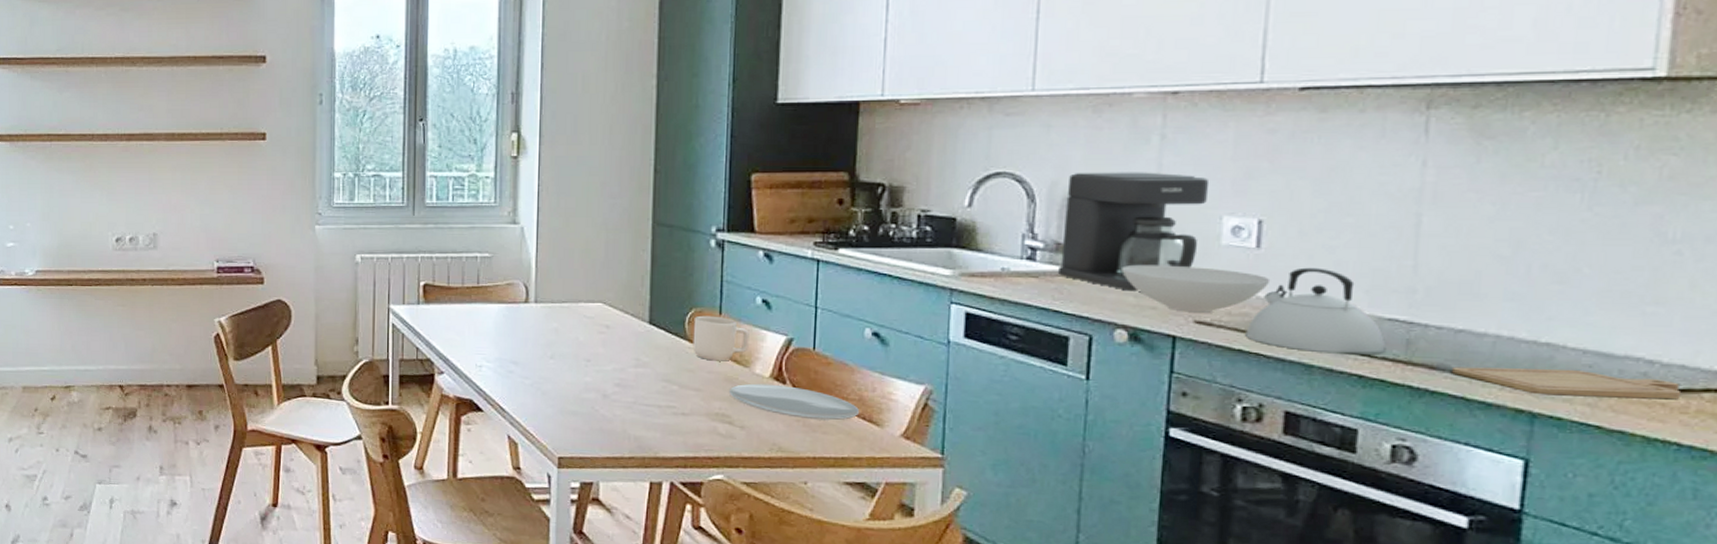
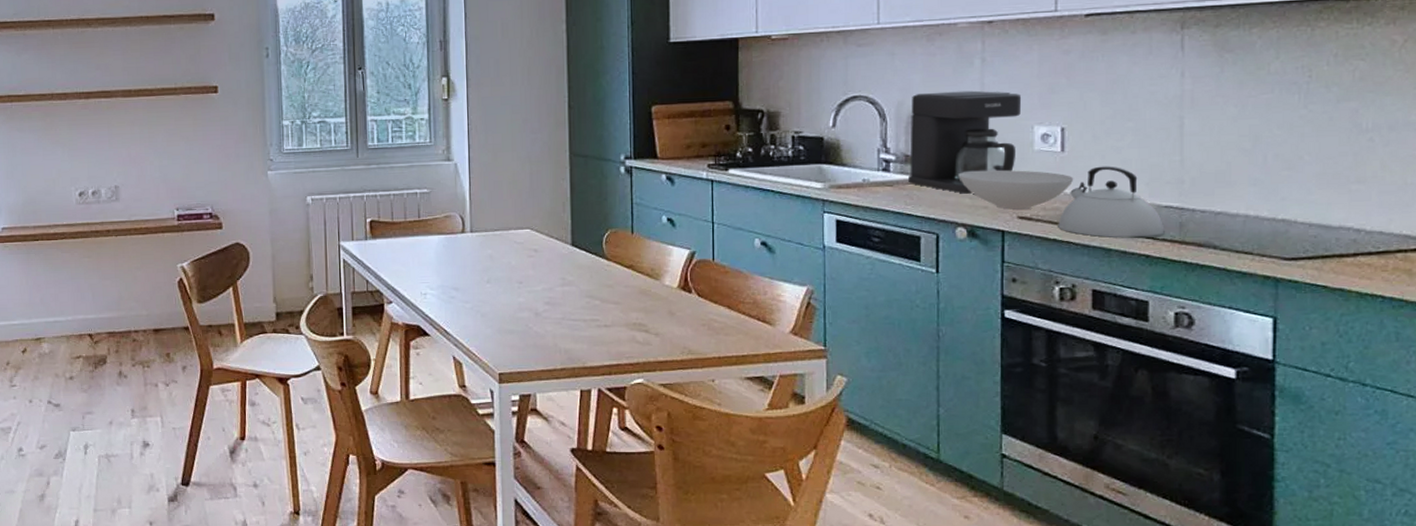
mug: present [693,315,749,361] -> none [610,235,658,276]
plate: present [728,383,860,421] -> none [643,294,755,324]
chopping board: present [1452,366,1682,400] -> none [1215,240,1382,263]

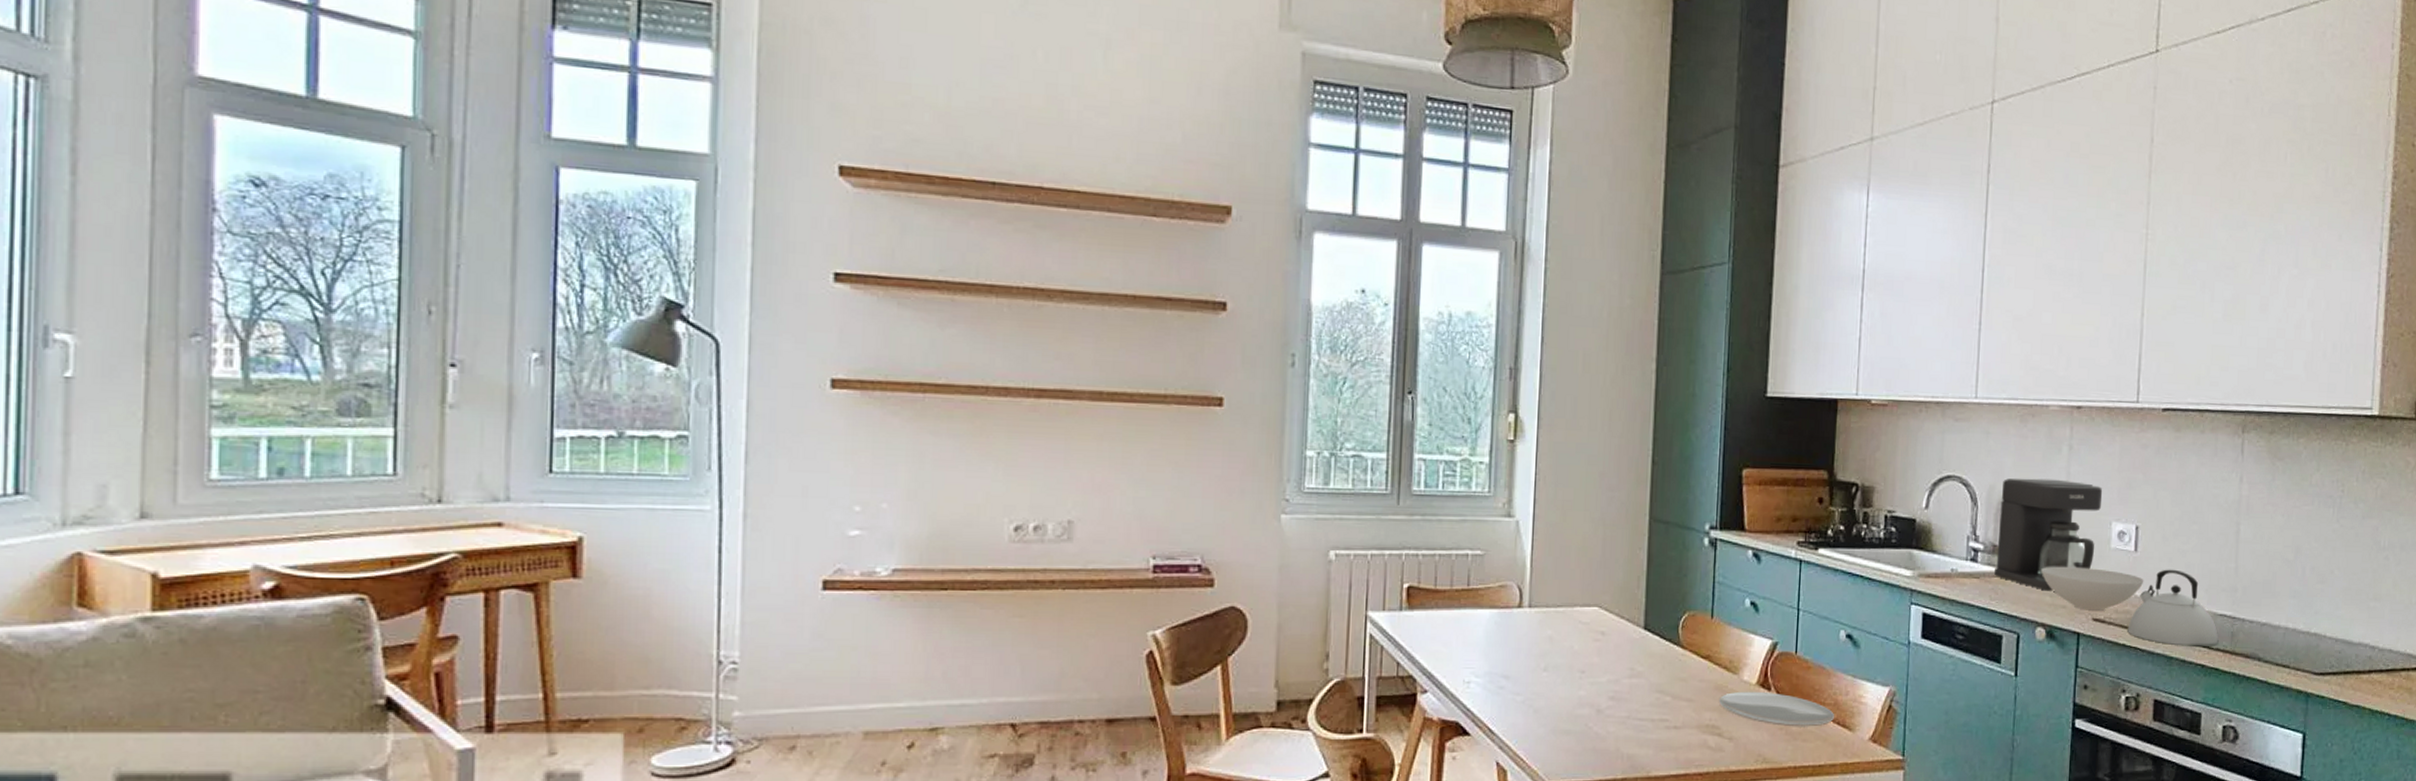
plate: none [643,294,755,324] -> present [1718,691,1835,727]

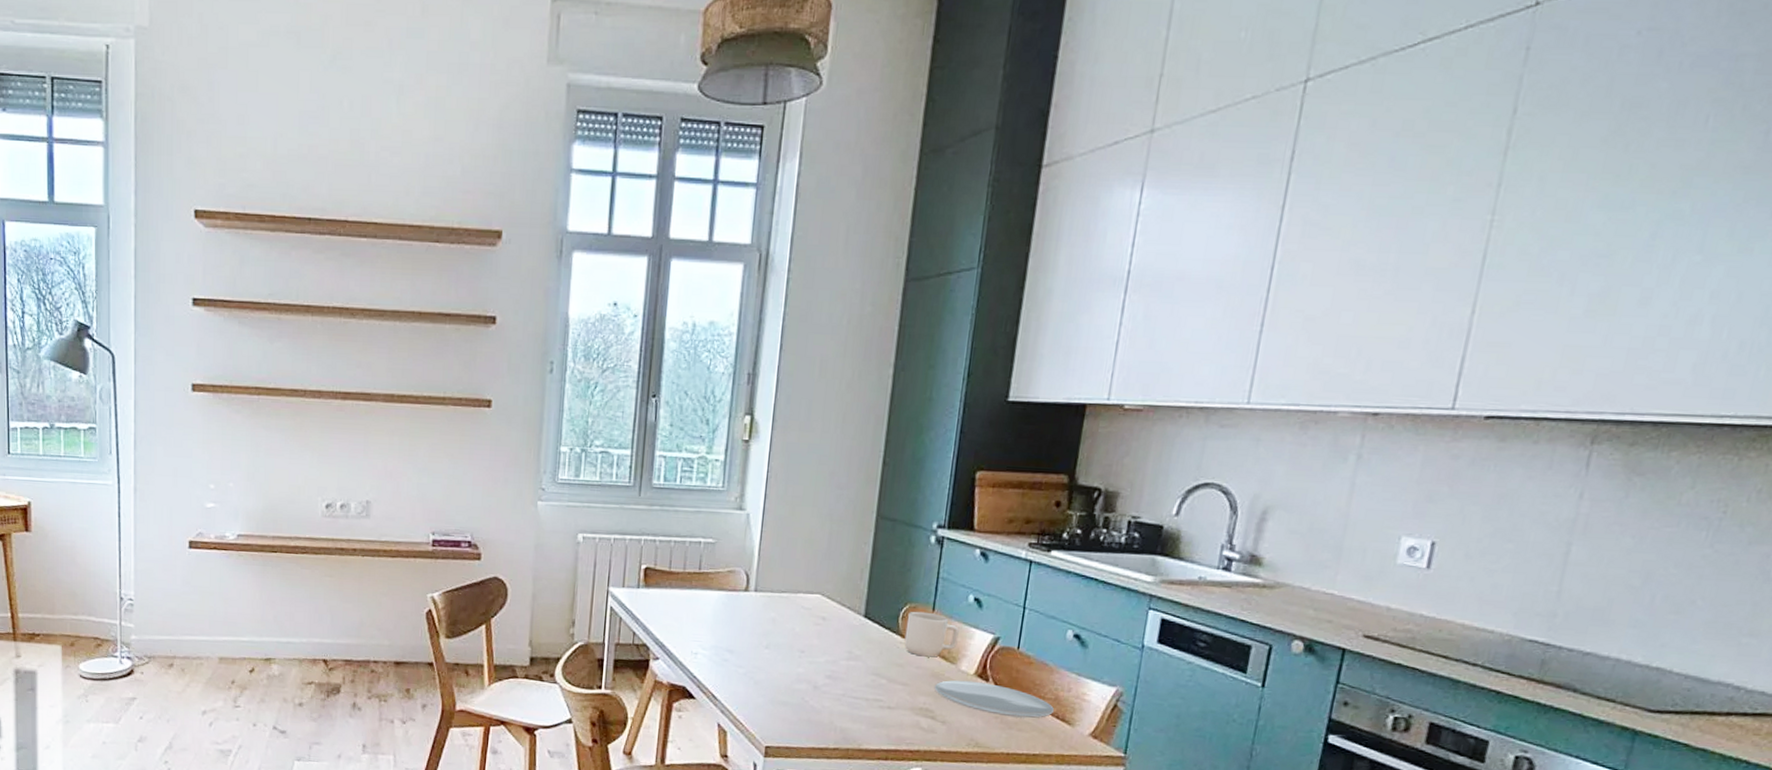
mug: none [1685,619,1739,668] -> present [904,611,959,657]
coffee maker: present [1994,478,2102,591] -> none [1249,487,1394,605]
bowl: present [2041,566,2144,611] -> none [1306,579,1435,628]
kettle: present [2127,569,2219,648] -> none [1406,588,1524,674]

